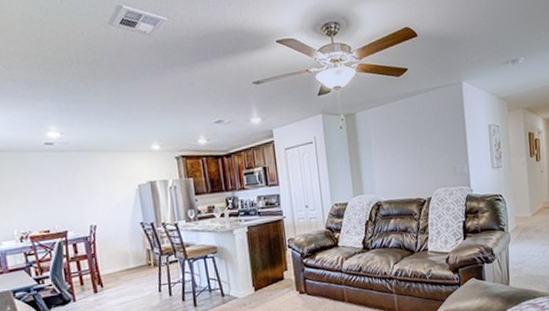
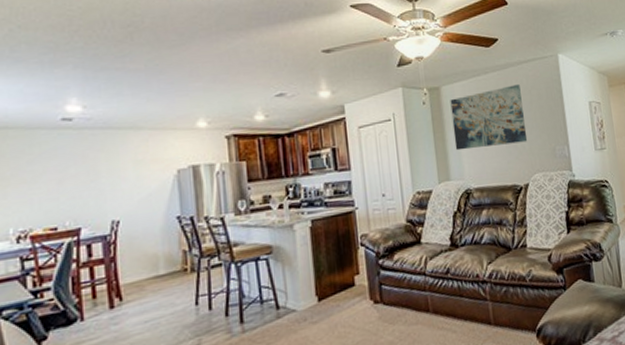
wall art: none [364,109,432,169] -> present [450,83,528,151]

